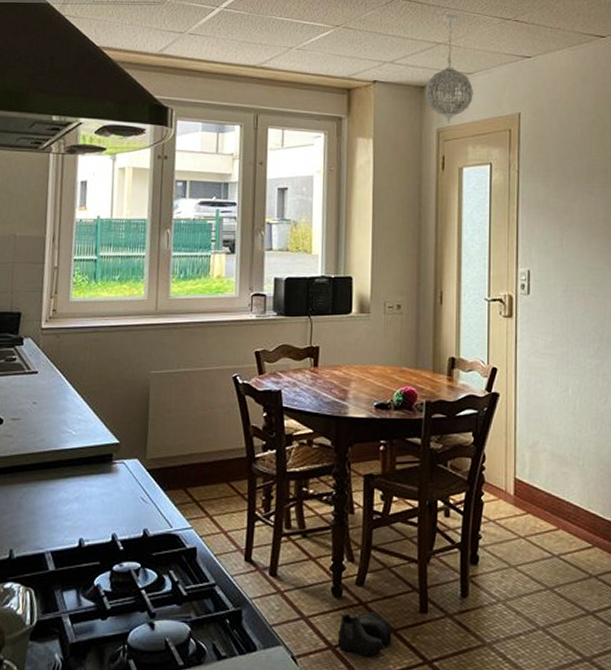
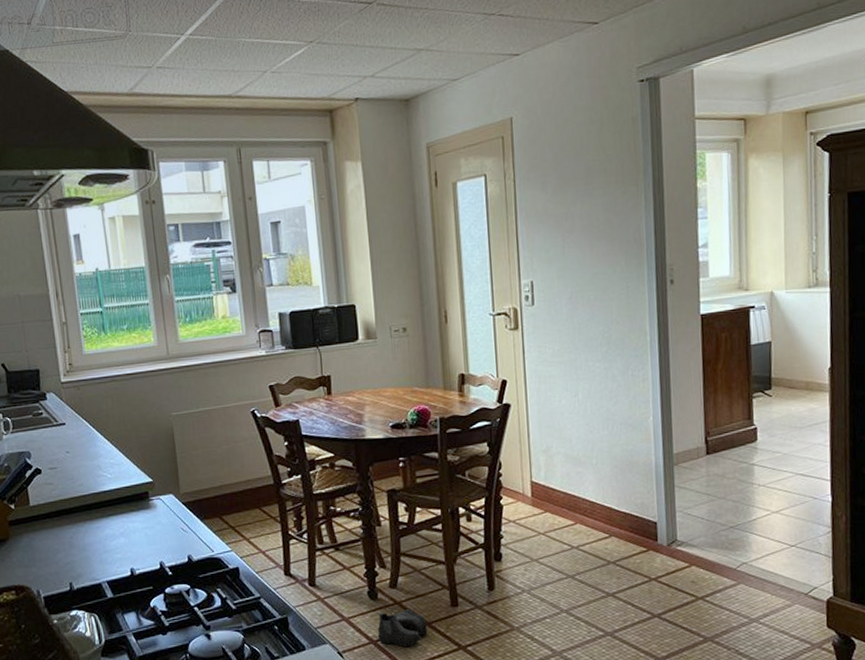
pendant light: present [425,13,473,123] -> none [410,14,462,137]

